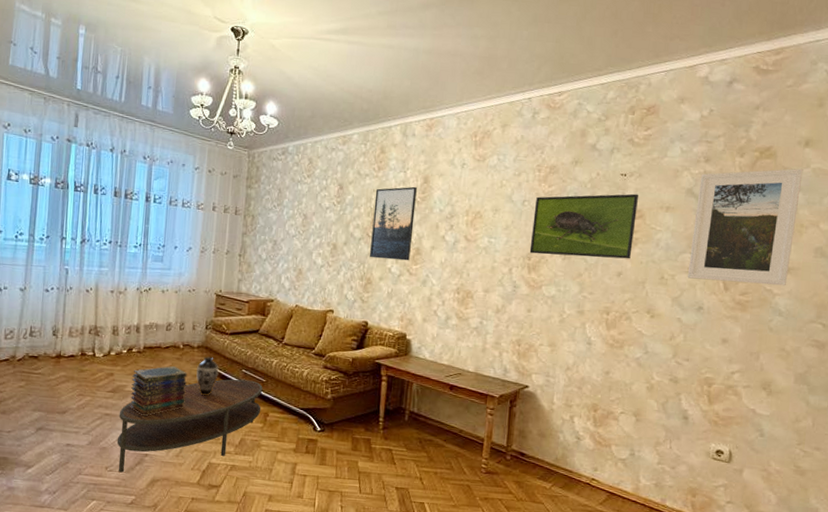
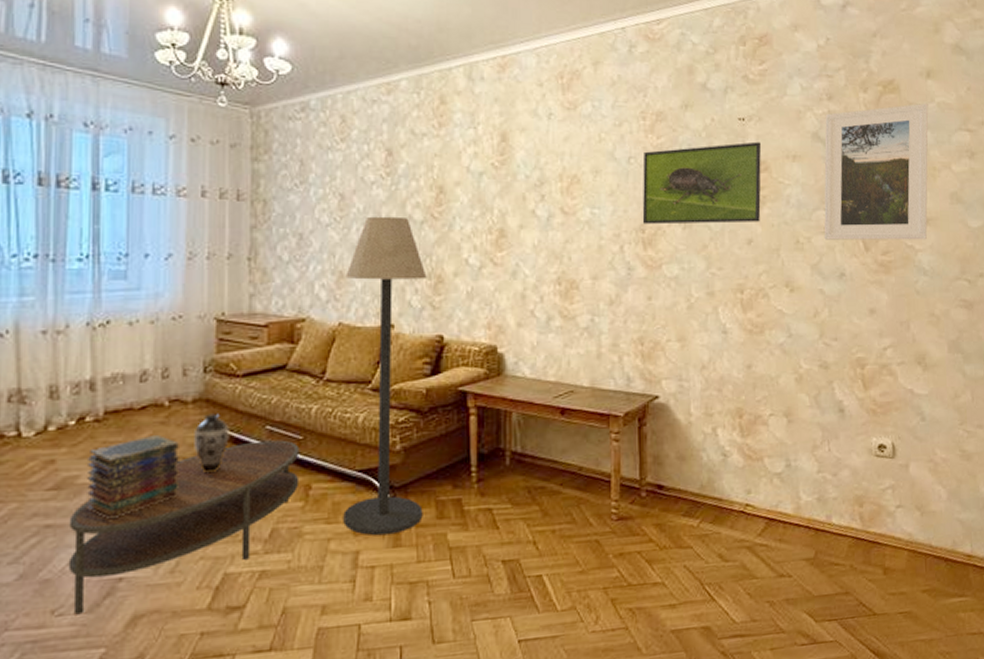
floor lamp: none [288,232,360,456] -> present [343,216,427,536]
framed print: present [369,186,417,261] -> none [436,146,493,247]

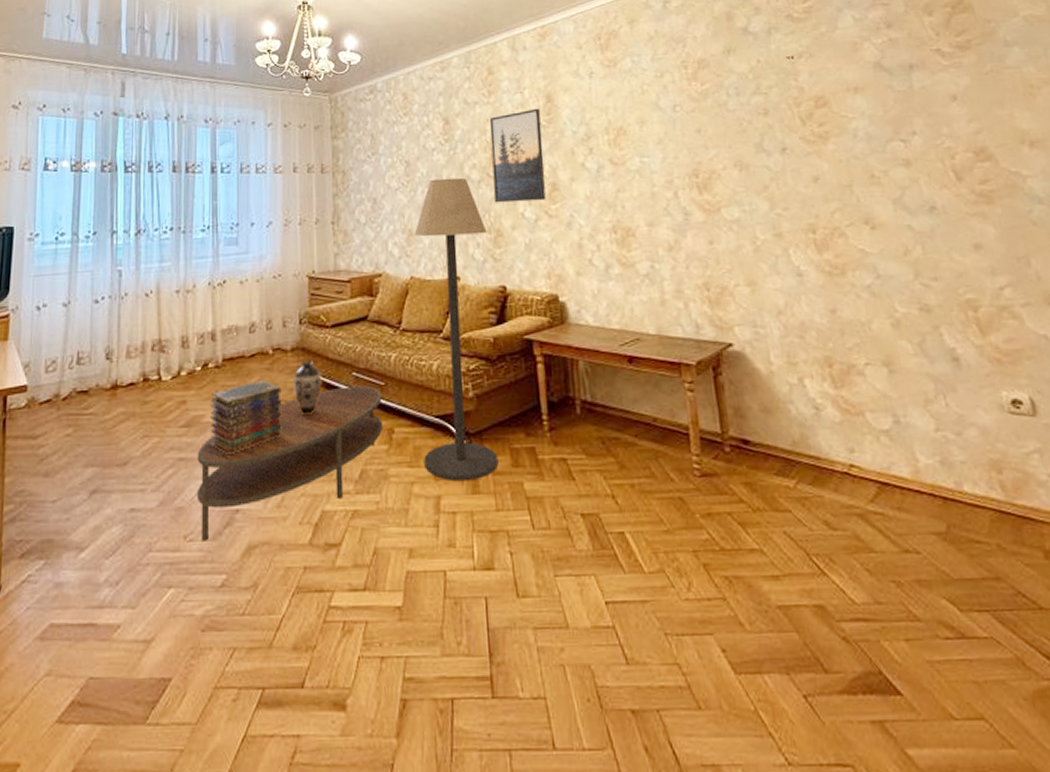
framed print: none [436,146,493,247] -> present [489,108,546,203]
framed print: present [642,141,762,225] -> none [689,77,825,169]
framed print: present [824,103,929,240] -> none [886,18,1035,172]

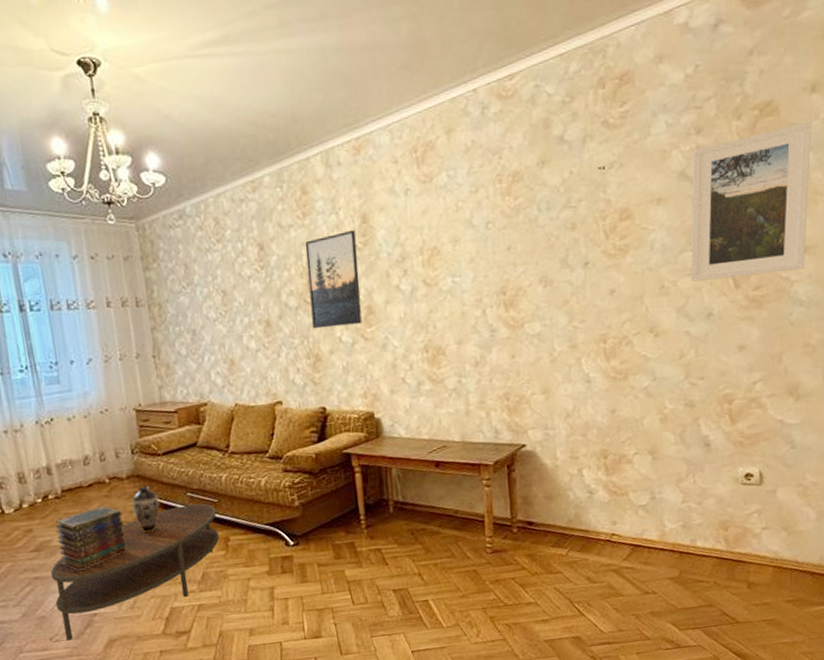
floor lamp: present [414,177,499,482] -> none [235,305,323,575]
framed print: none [886,18,1035,172] -> present [690,121,812,282]

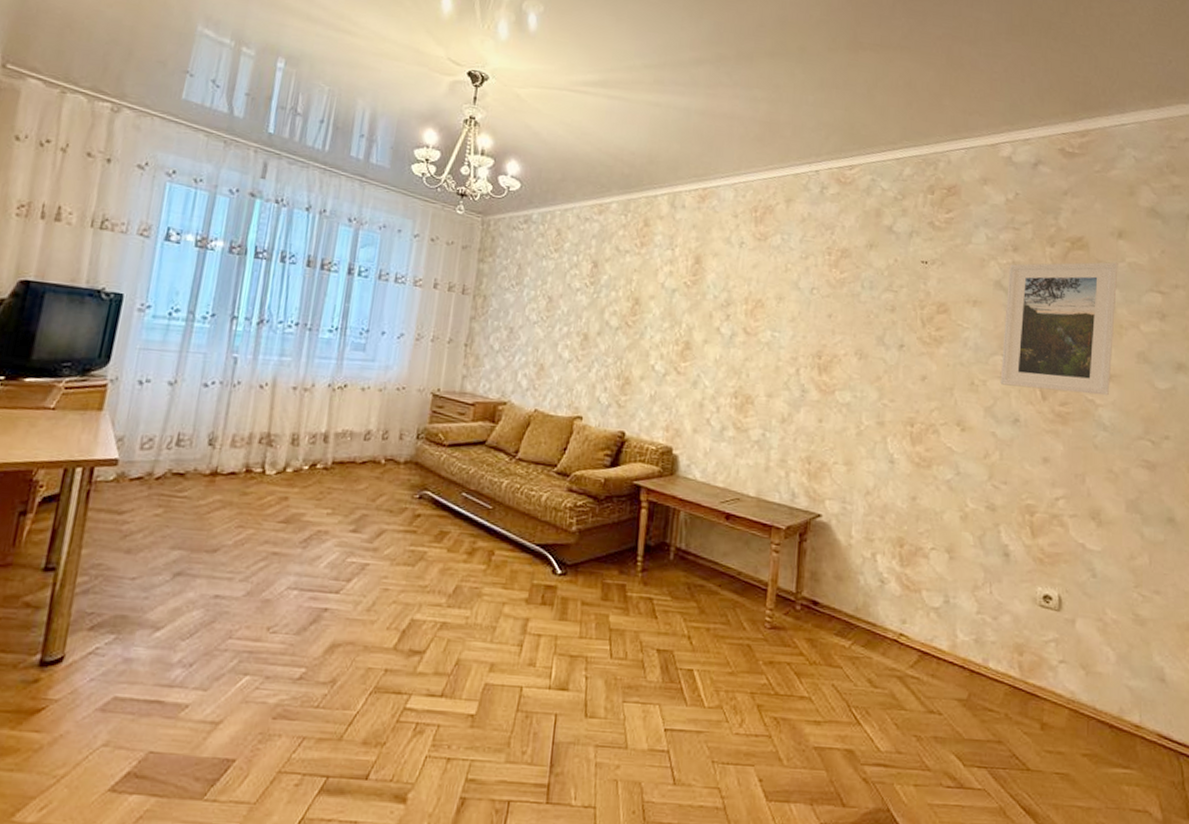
coffee table: present [50,503,220,641] -> none [284,505,489,635]
book stack: present [56,505,128,572] -> none [307,487,389,556]
decorative vase: present [132,486,160,533] -> none [400,475,432,528]
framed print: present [305,229,362,329] -> none [628,267,687,357]

